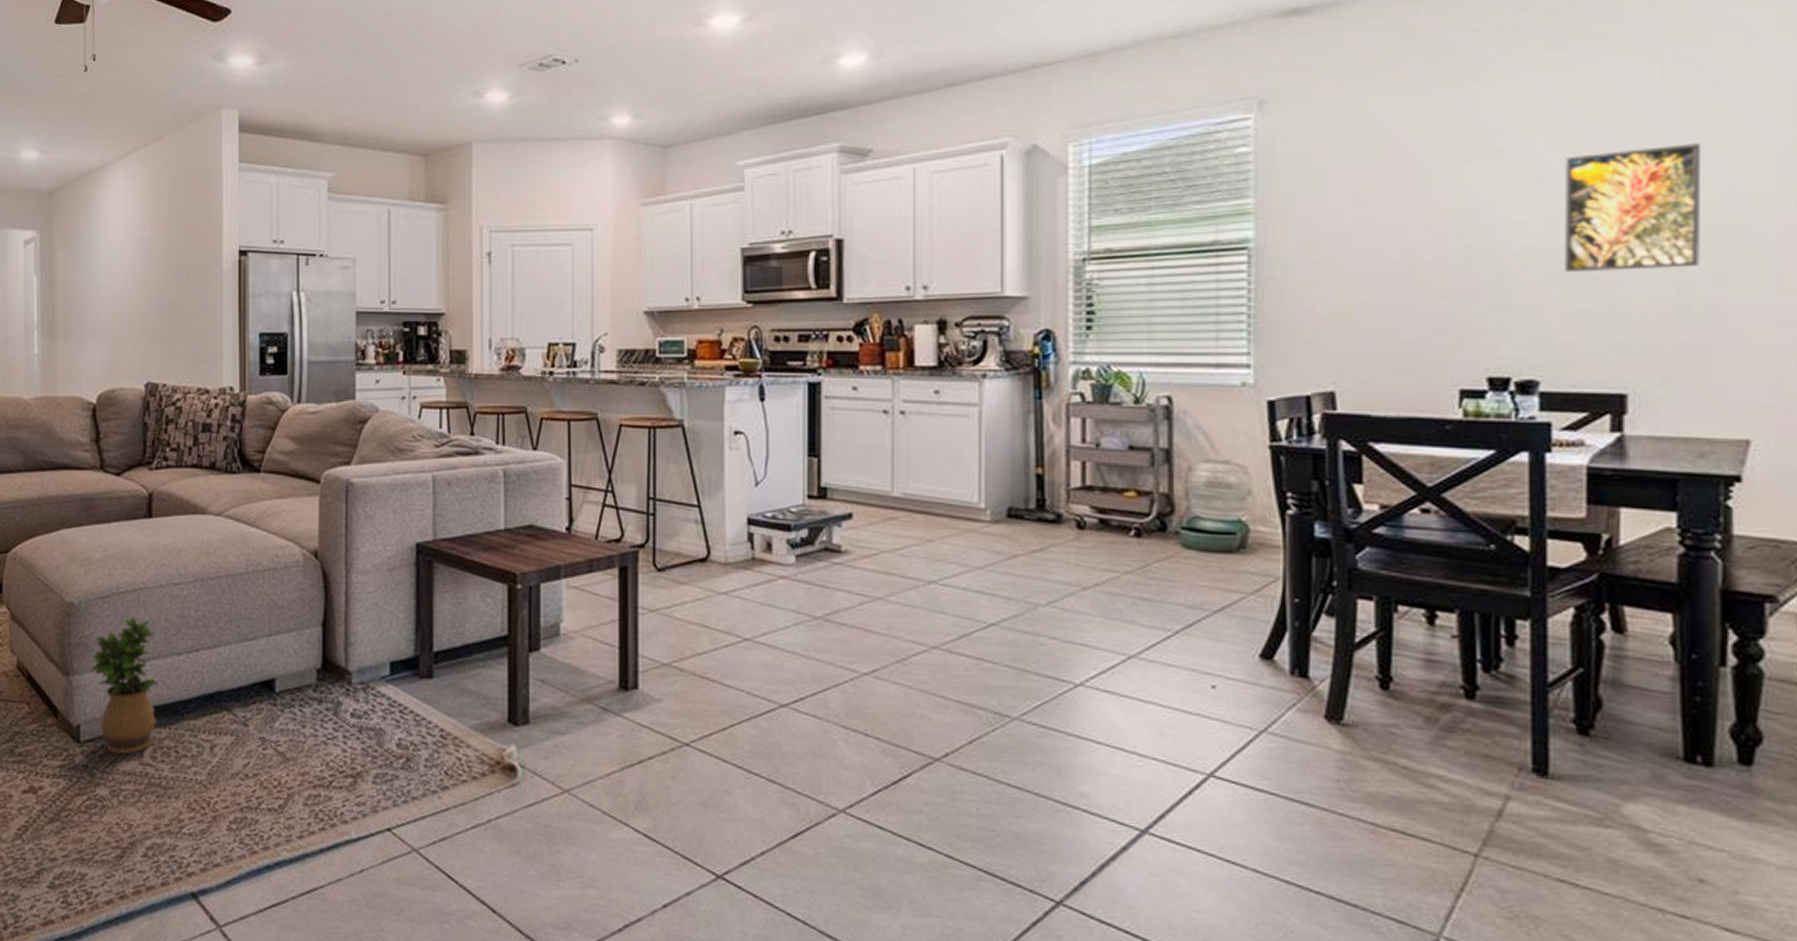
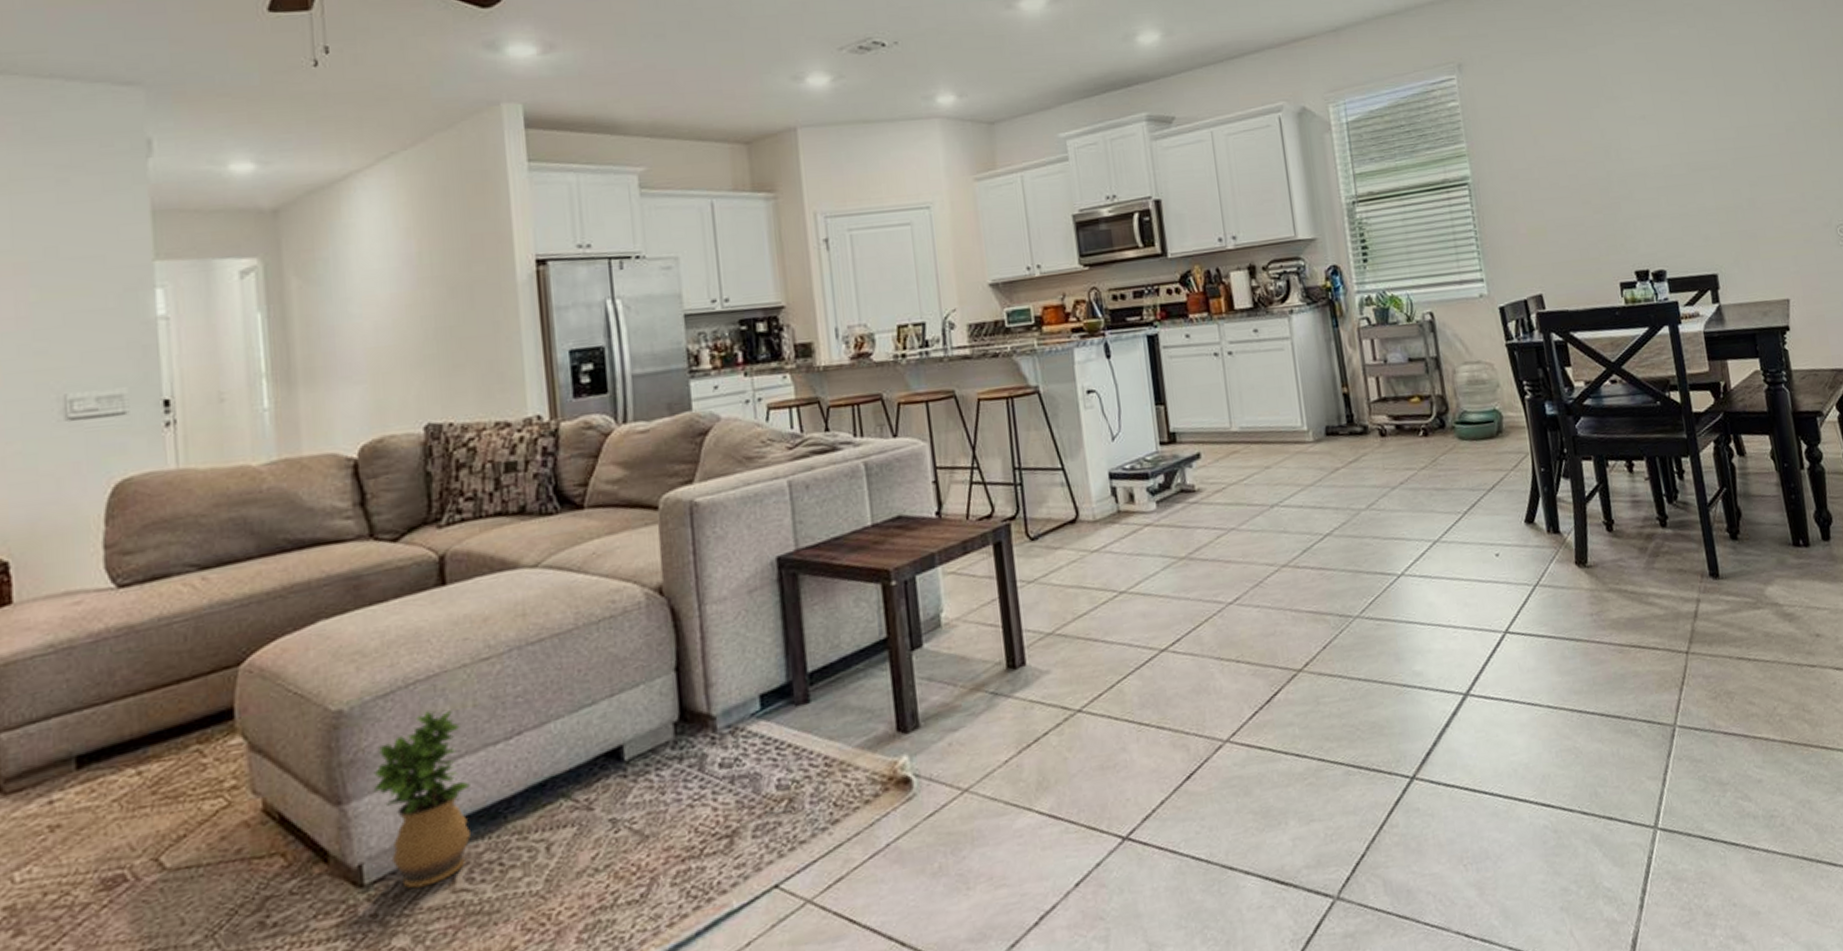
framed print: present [1563,143,1702,273] -> none [1654,87,1742,187]

